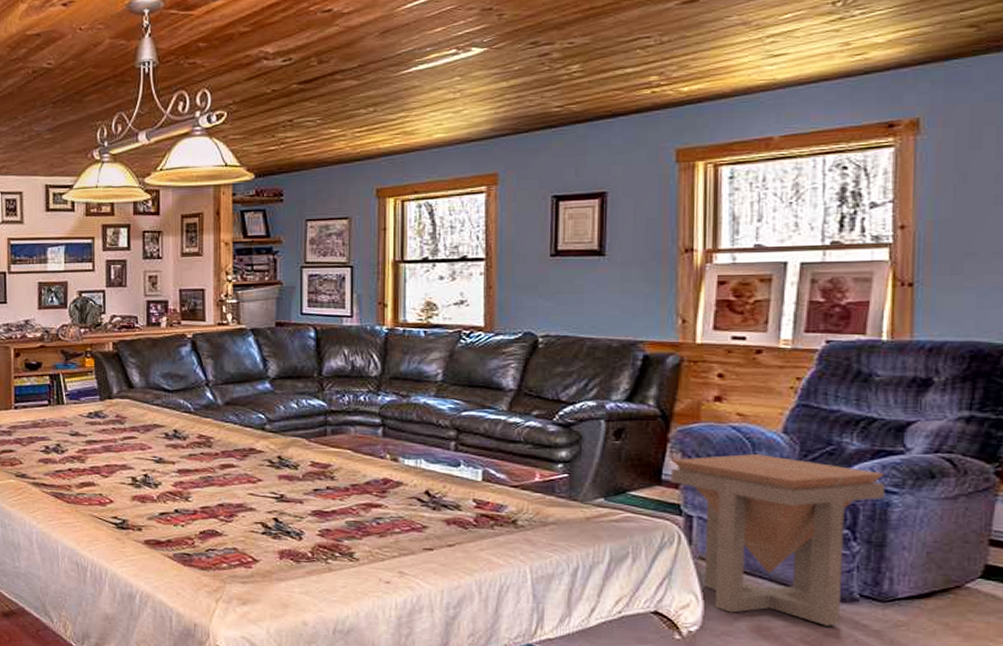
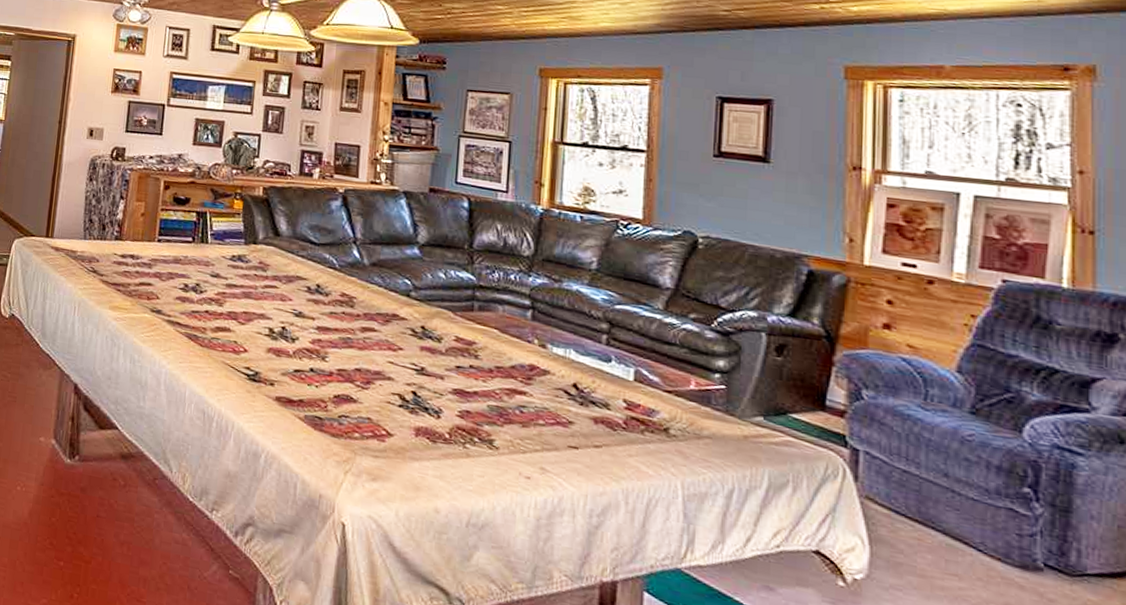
side table: present [670,454,886,626] -> none [835,384,1070,596]

